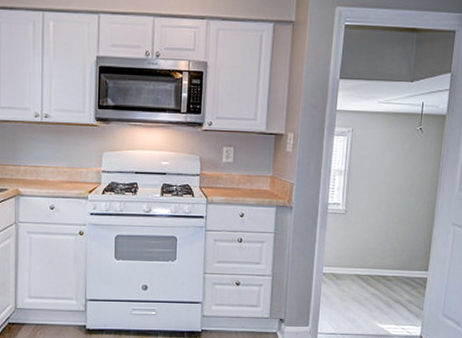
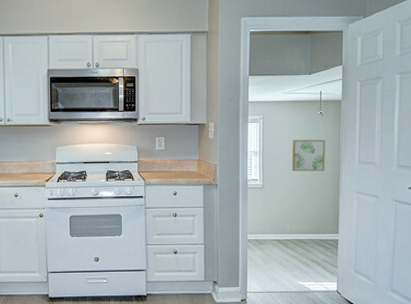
wall art: none [381,159,423,198] -> present [292,139,325,171]

